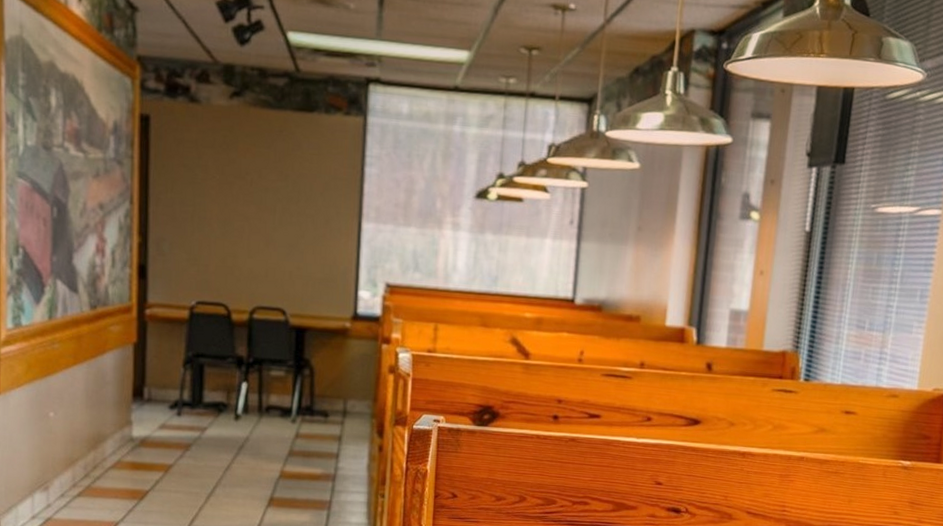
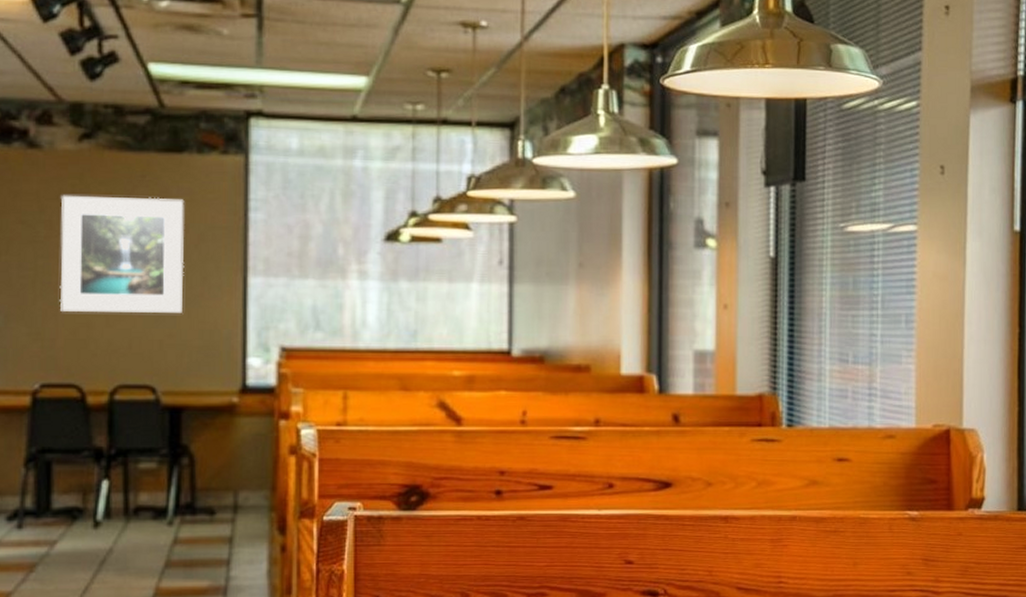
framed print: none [212,144,313,250] -> present [59,195,185,313]

